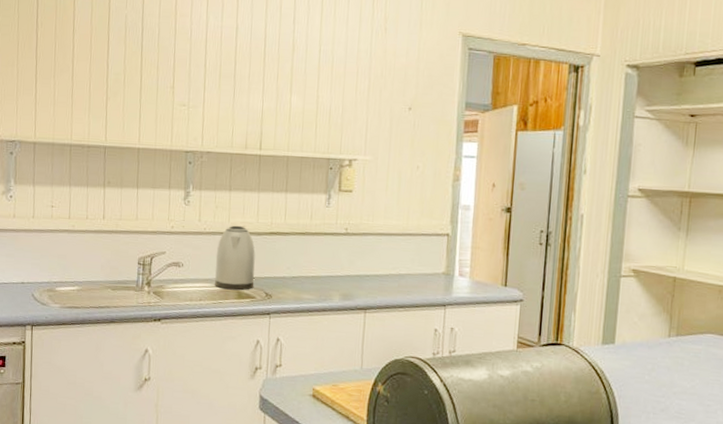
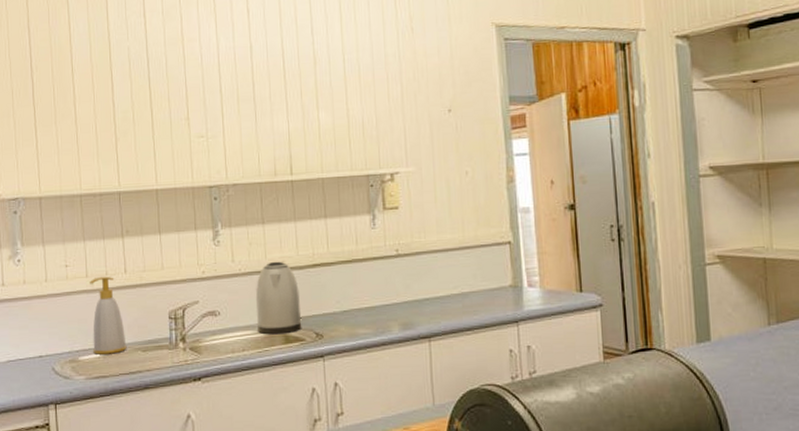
soap bottle: none [69,219,99,289] -> present [89,276,127,355]

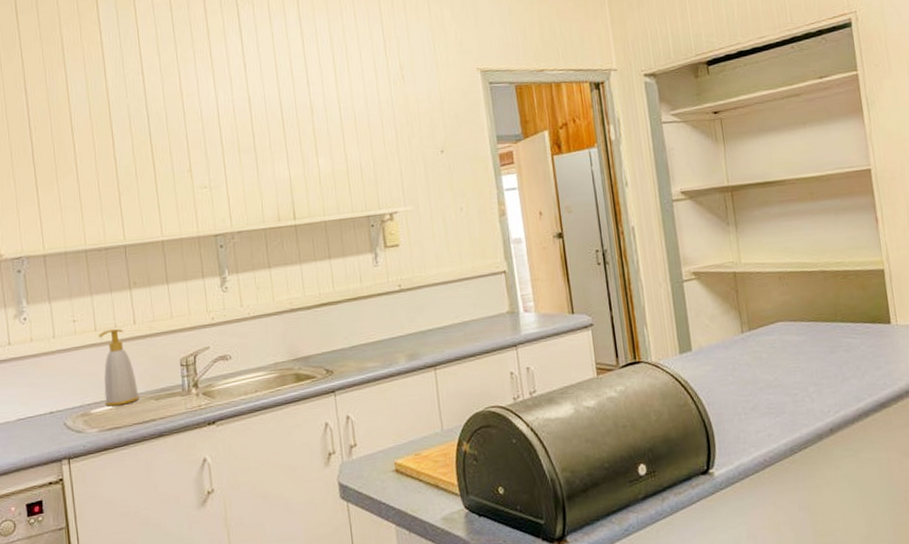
kettle: present [255,261,302,335] -> none [265,303,312,375]

